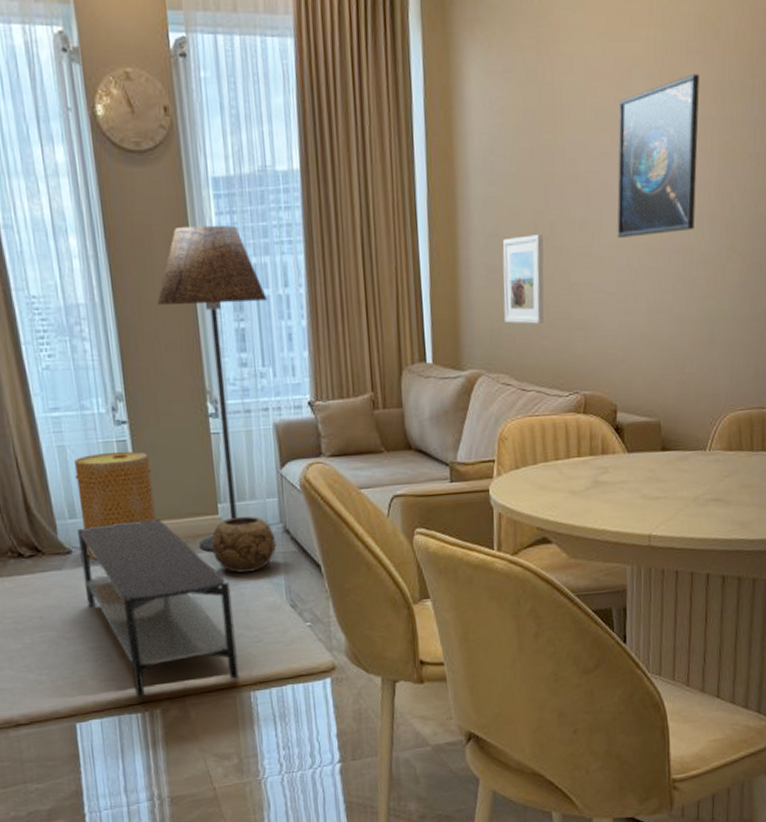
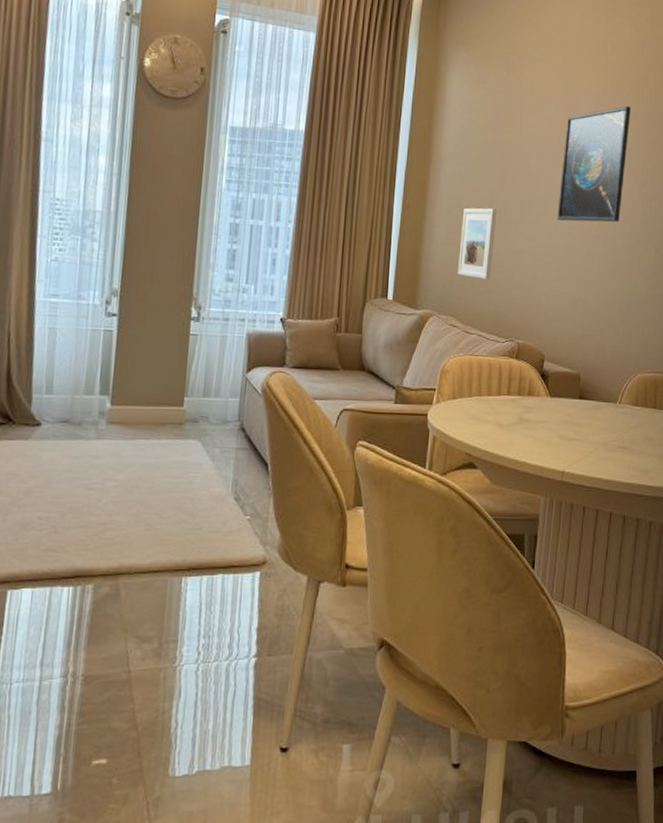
basket: present [74,451,156,559] -> none [55,339,131,434]
coffee table: present [78,519,239,698] -> none [45,403,182,571]
floor lamp: present [157,225,267,553] -> none [160,161,260,441]
decorative bowl: present [211,516,277,573] -> none [171,410,231,463]

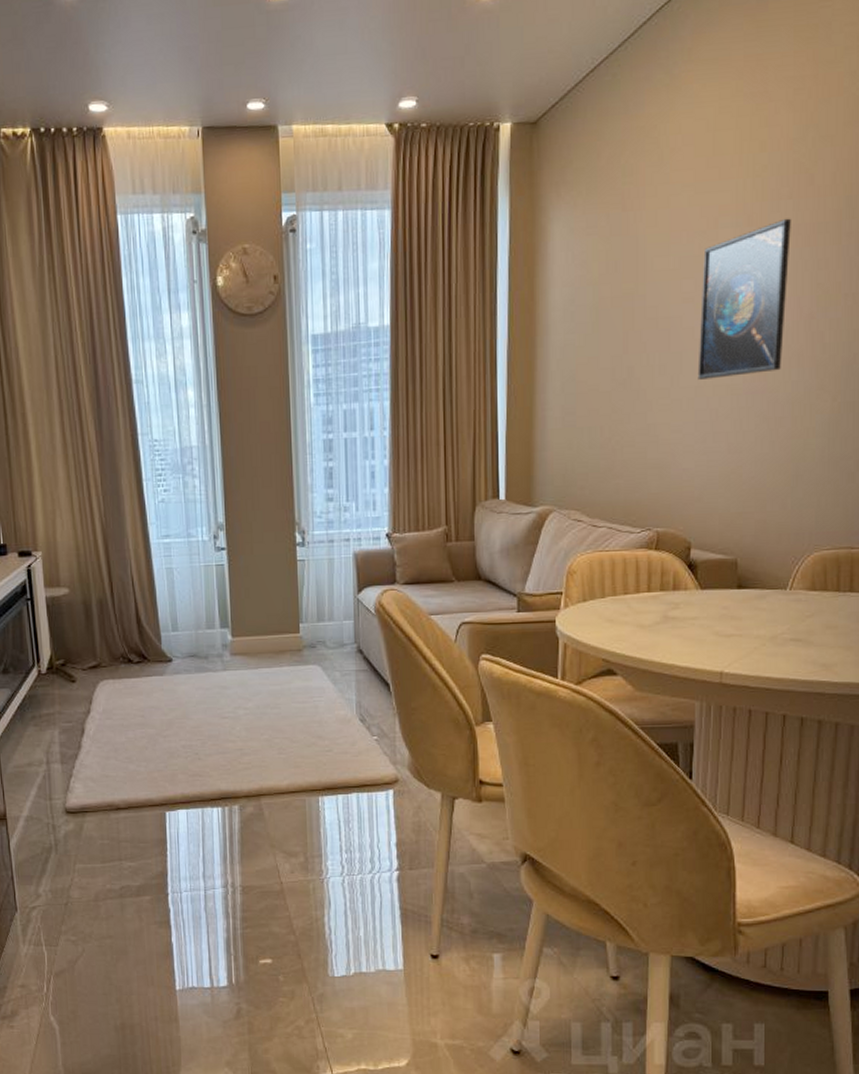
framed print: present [458,208,496,280] -> none [578,378,620,463]

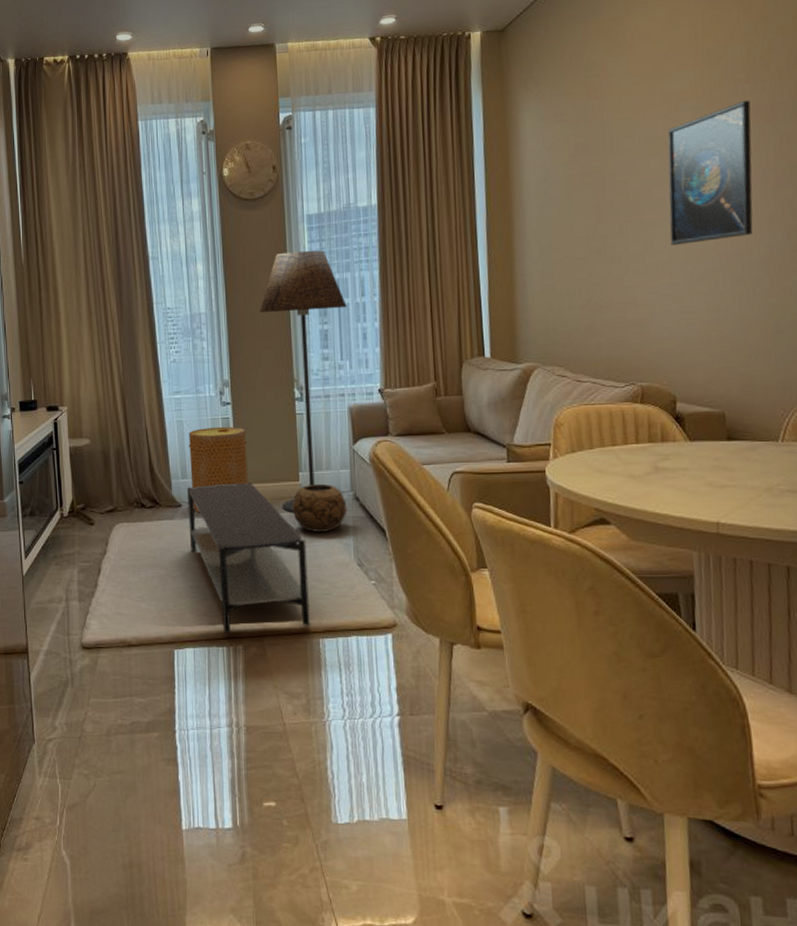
coffee table: none [178,635,309,794] -> present [187,483,310,633]
basket: none [179,574,245,668] -> present [188,426,248,513]
floor lamp: none [257,376,354,667] -> present [259,250,347,513]
decorative bowl: none [291,635,350,687] -> present [292,483,347,532]

